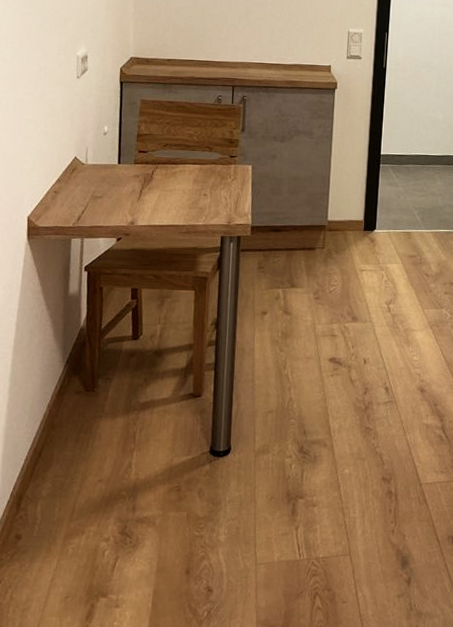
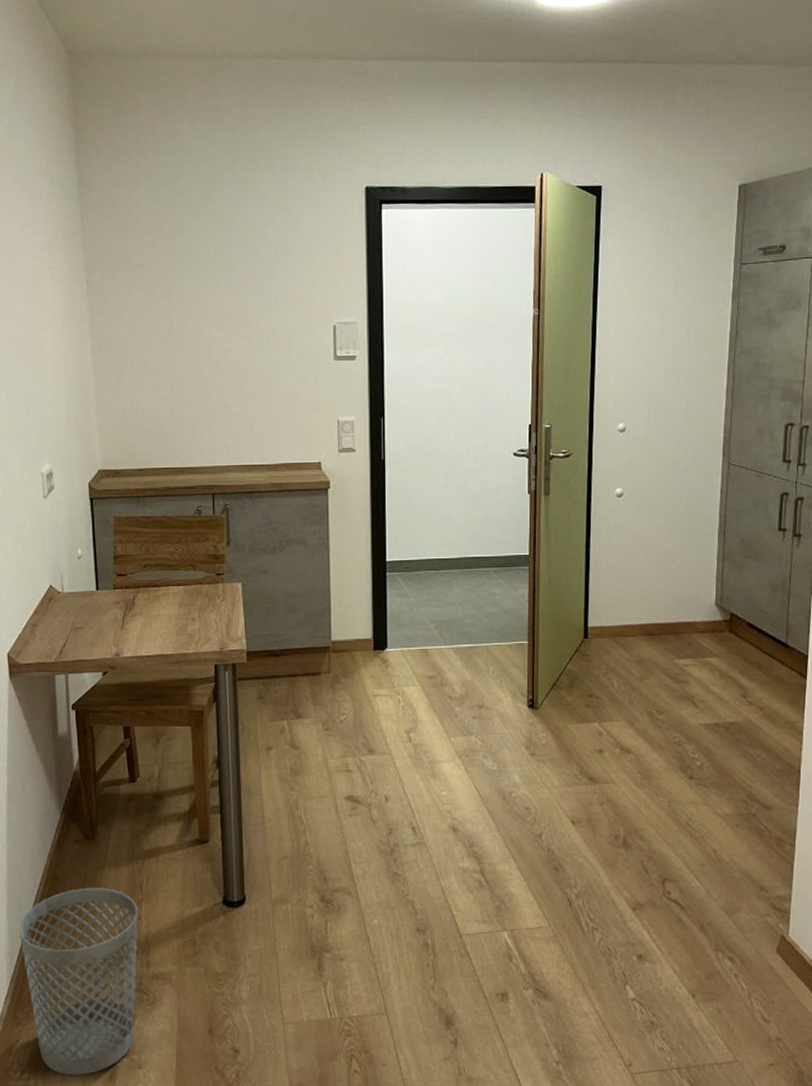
wastebasket: none [11,436,129,615] -> present [19,888,138,1076]

